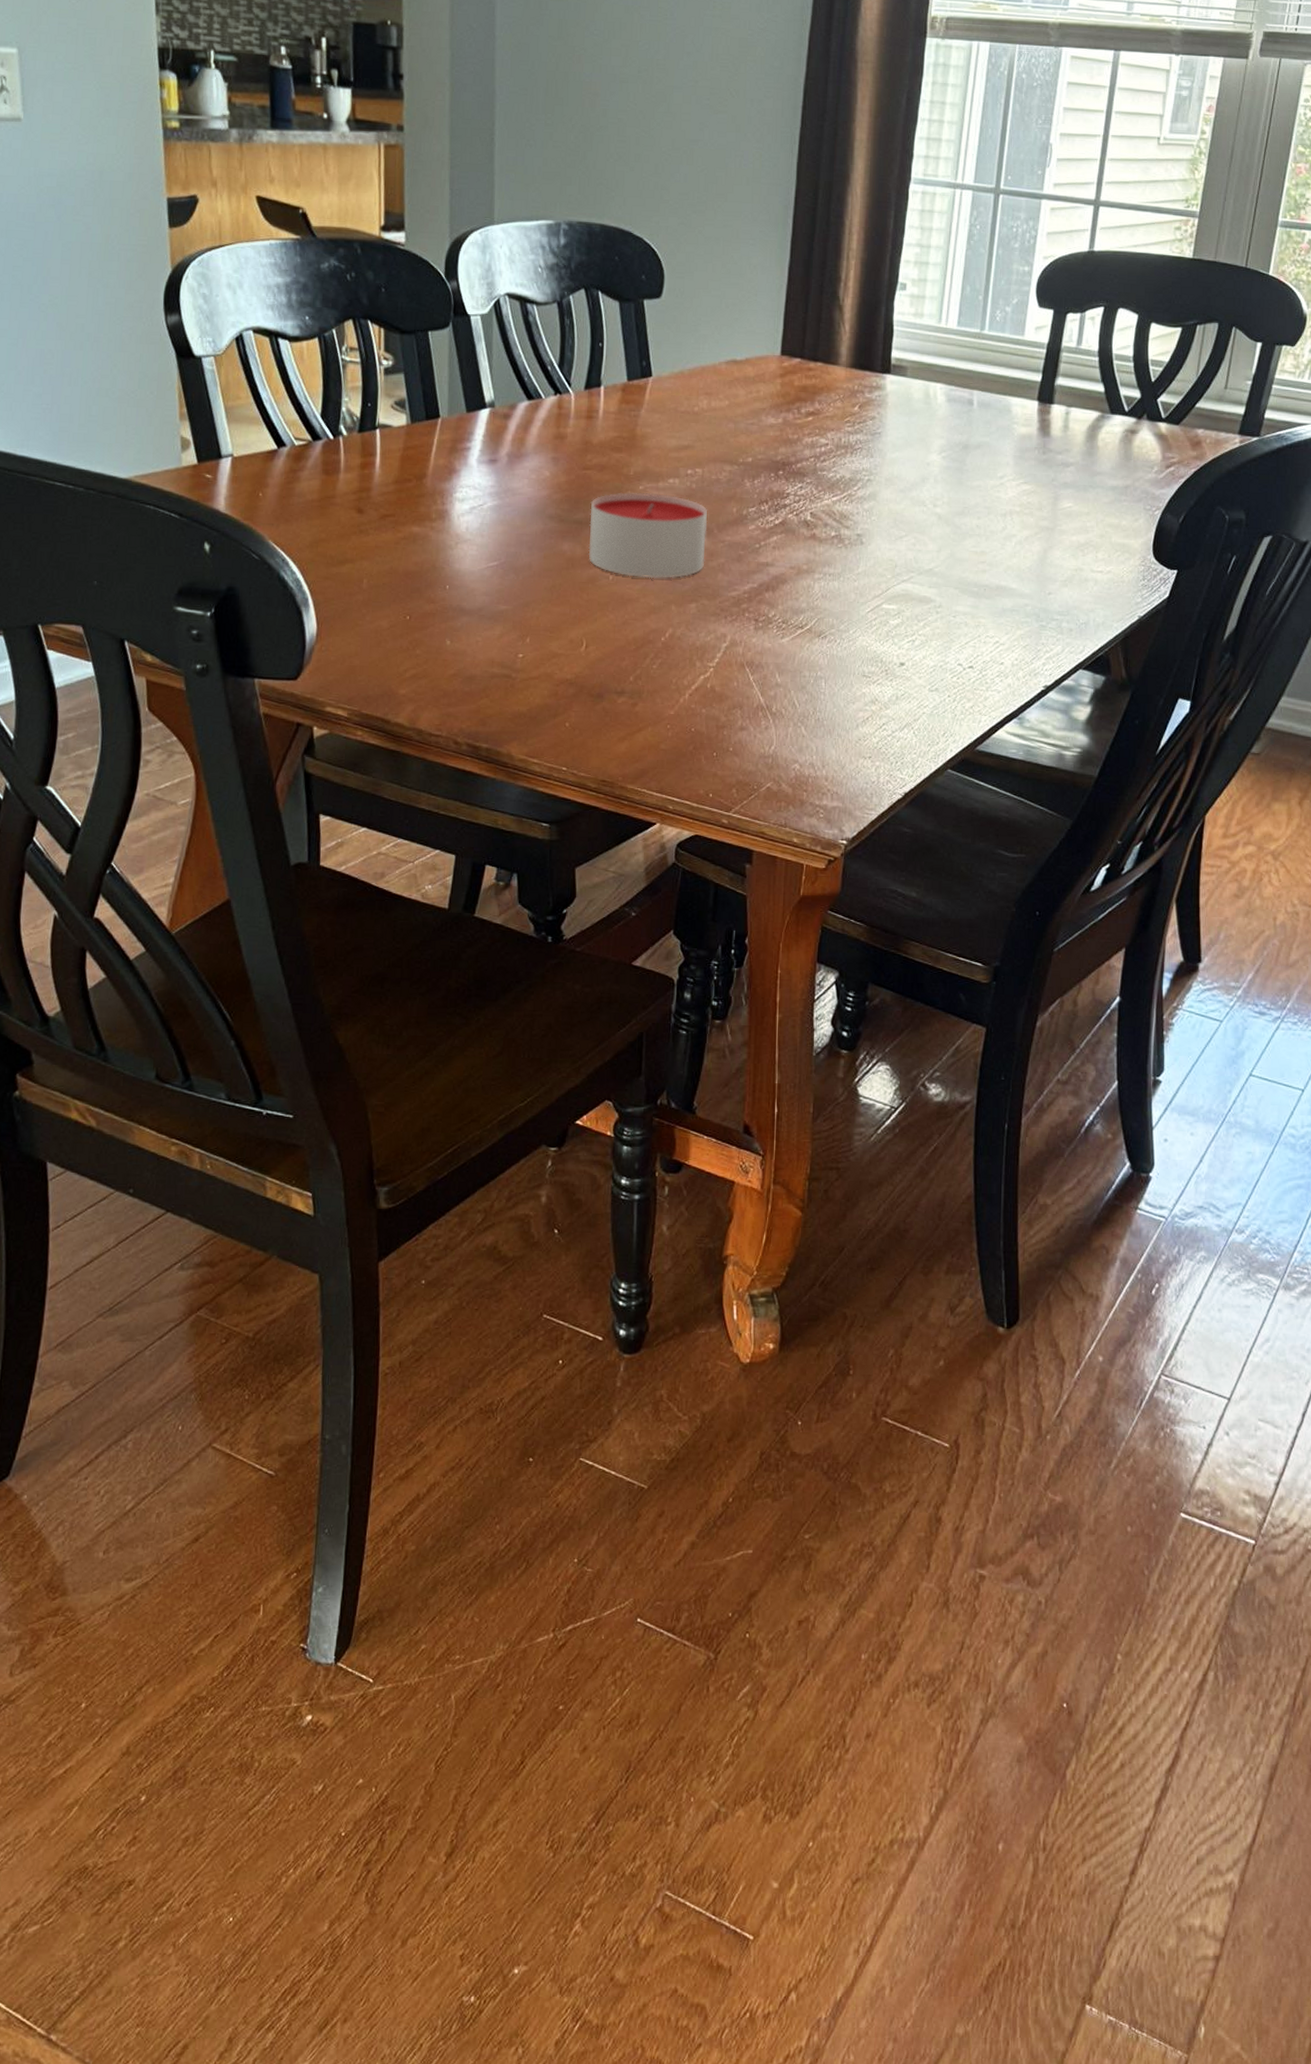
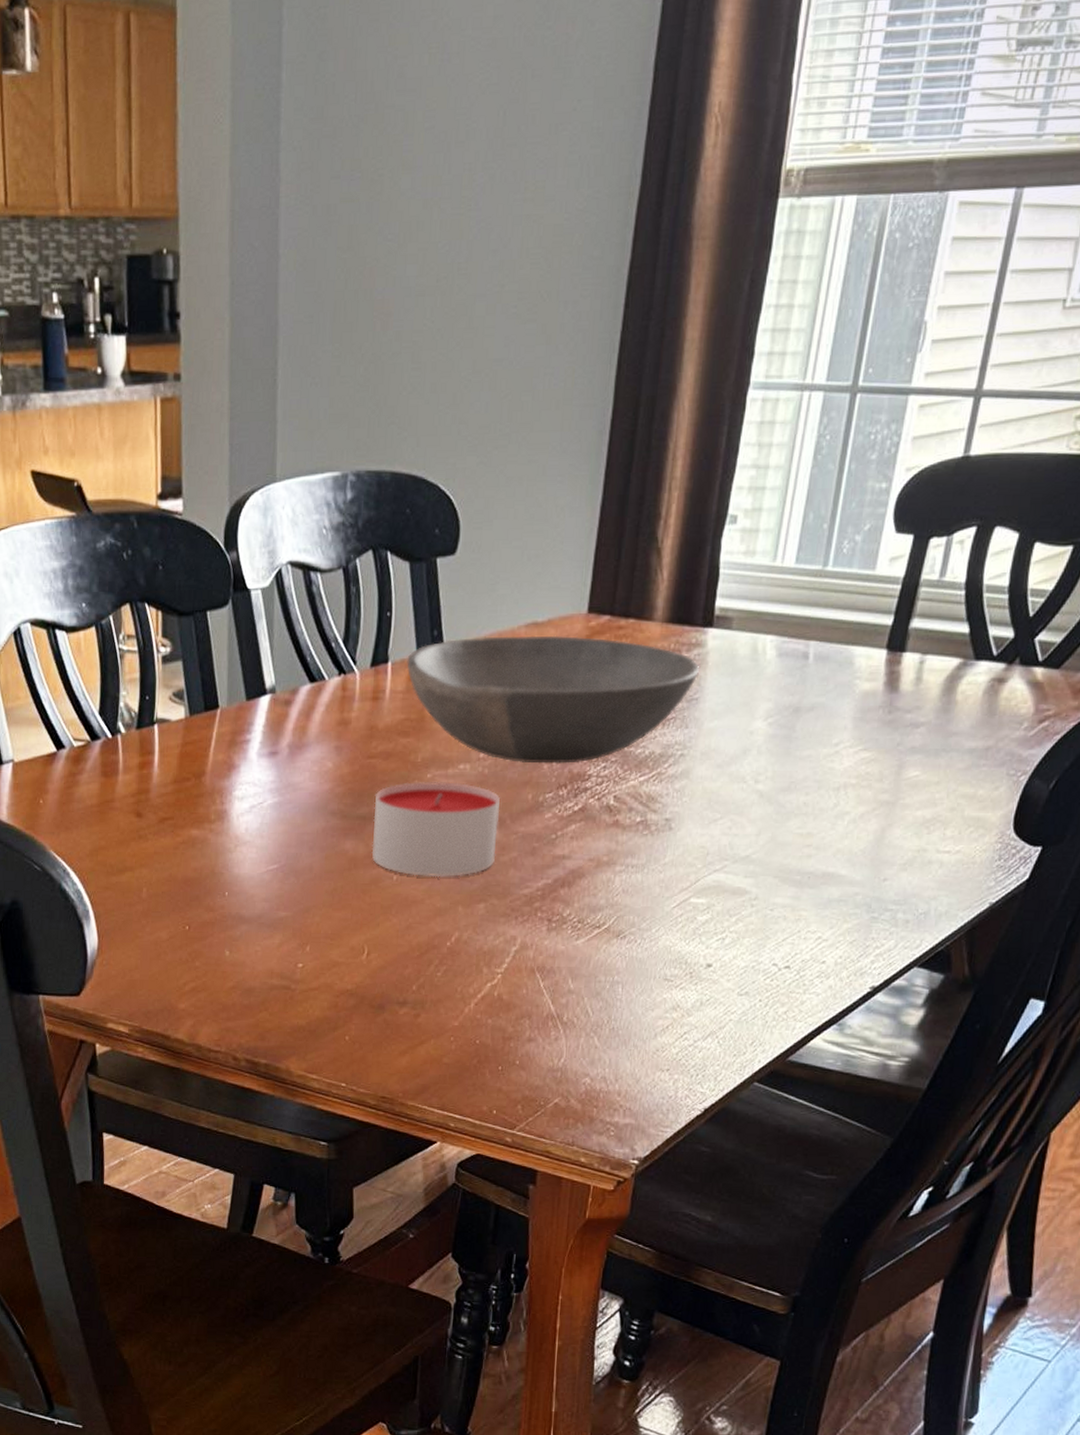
bowl: none [618,369,880,483] -> present [407,635,699,764]

